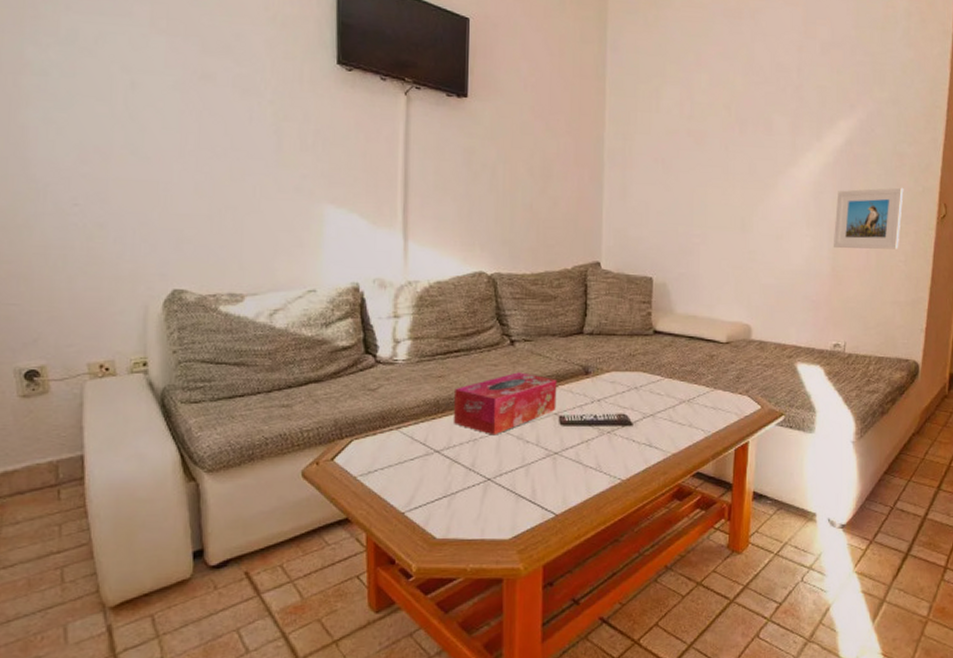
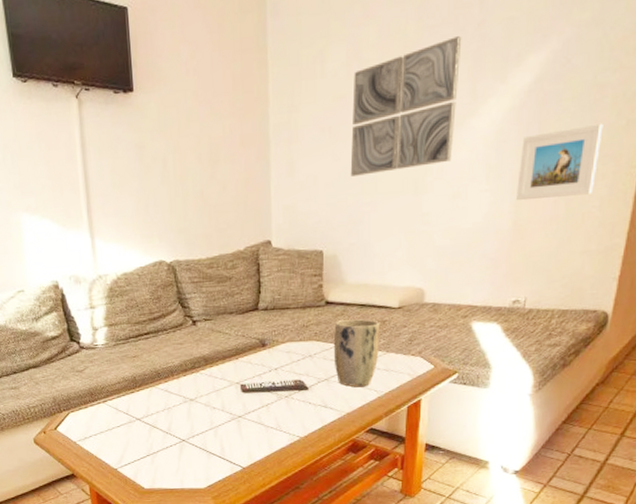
tissue box: present [454,372,557,436] -> none [148,348,238,404]
plant pot: none [660,352,707,426] -> present [333,319,379,388]
wall art: none [681,95,783,208] -> present [350,36,462,176]

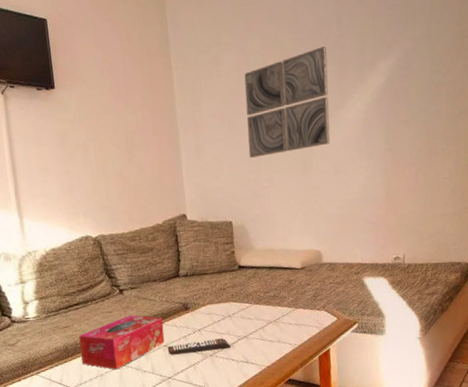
tissue box: none [148,348,238,404] -> present [79,315,165,370]
plant pot: present [333,319,379,388] -> none [248,280,289,342]
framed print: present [517,123,603,201] -> none [384,113,443,175]

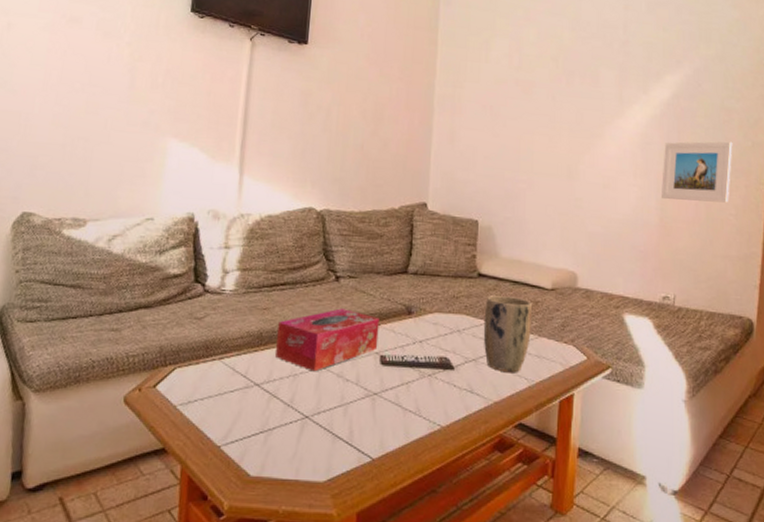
wall art: present [244,46,331,158] -> none [508,49,609,155]
plant pot: none [248,280,289,342] -> present [483,295,532,373]
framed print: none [384,113,443,175] -> present [662,141,733,203]

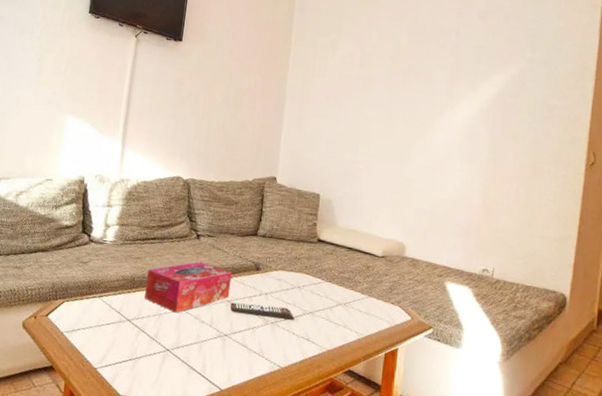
plant pot: present [483,295,532,373] -> none [320,259,364,327]
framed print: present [662,141,733,203] -> none [485,133,553,190]

